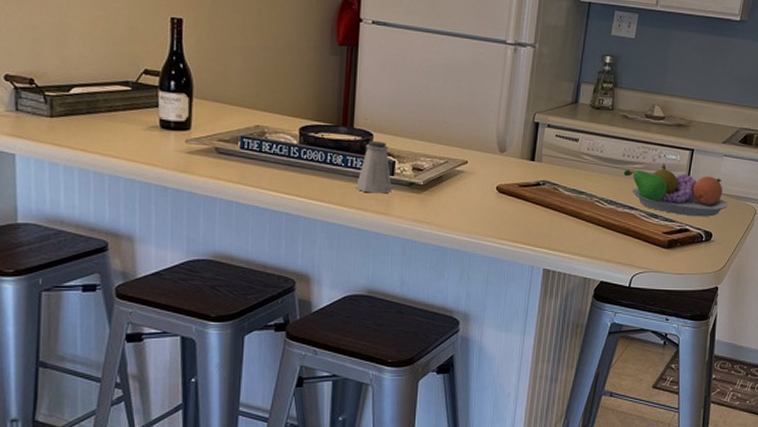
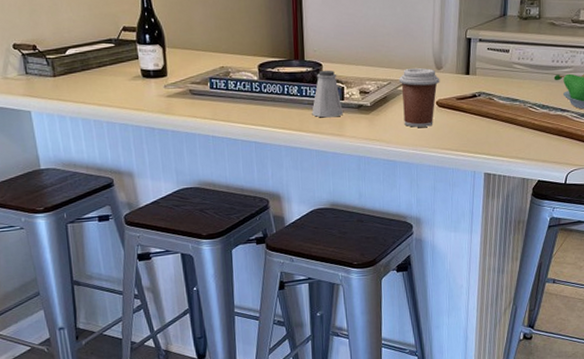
coffee cup: none [457,148,503,213] -> present [398,68,440,127]

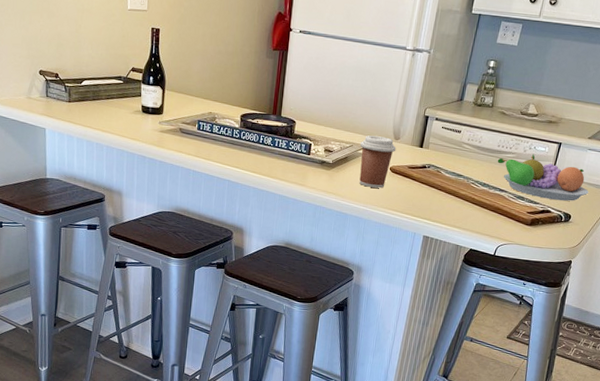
saltshaker: present [312,70,343,118] -> none [281,126,308,169]

